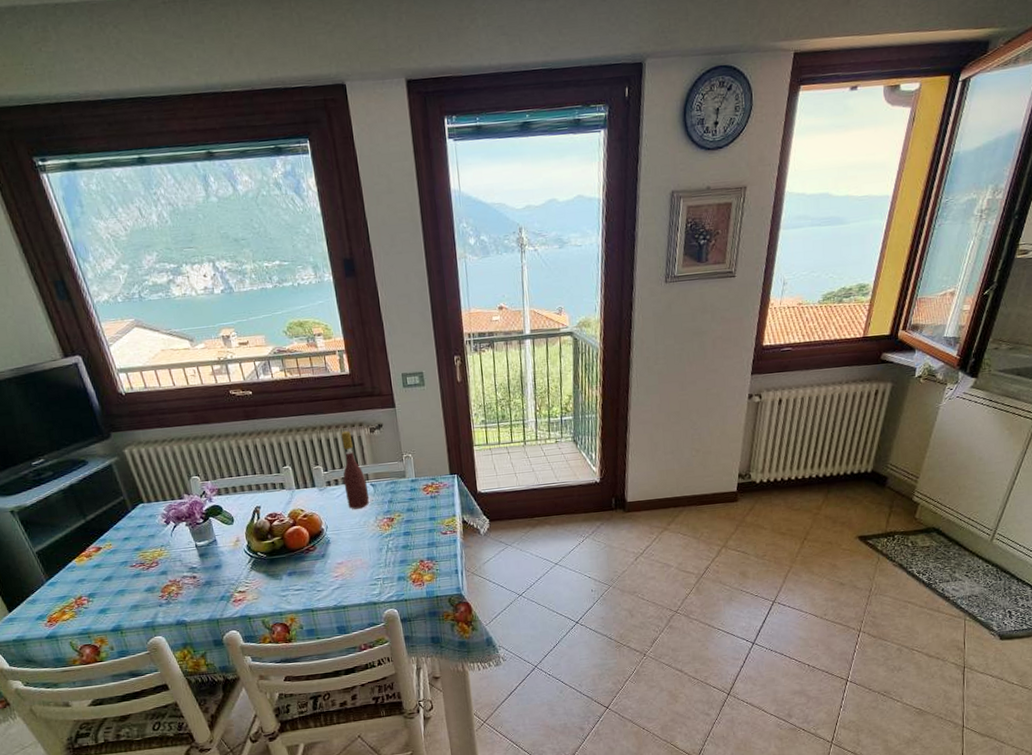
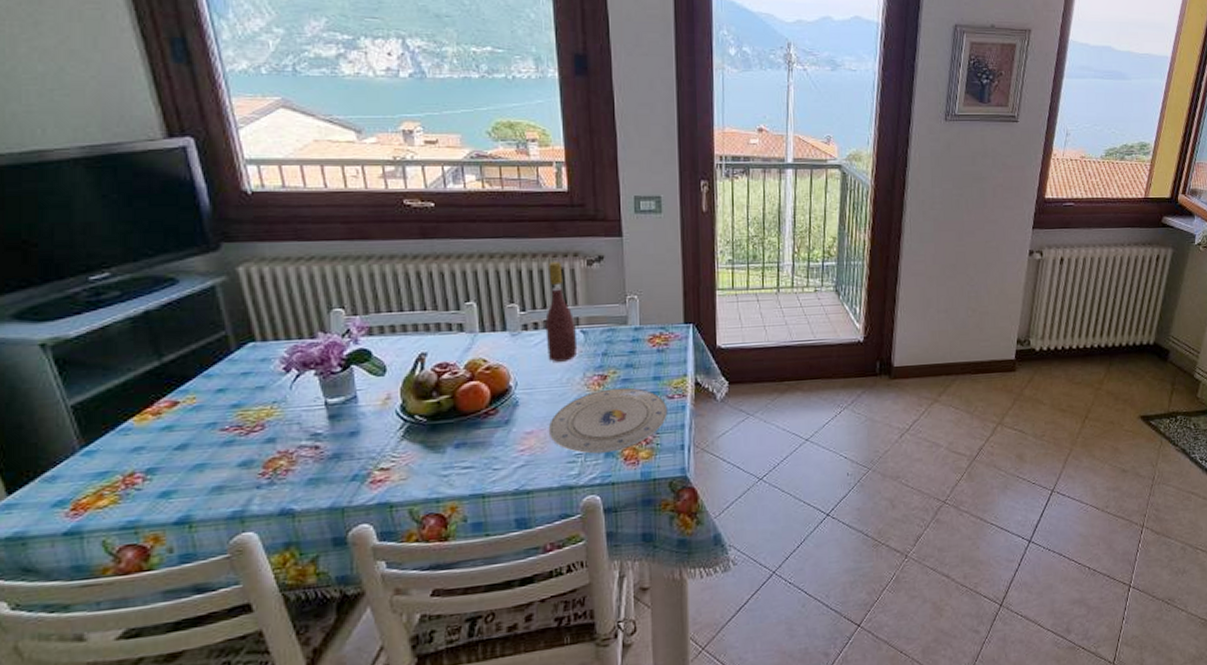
plate: none [354,526,443,578] -> present [549,387,668,454]

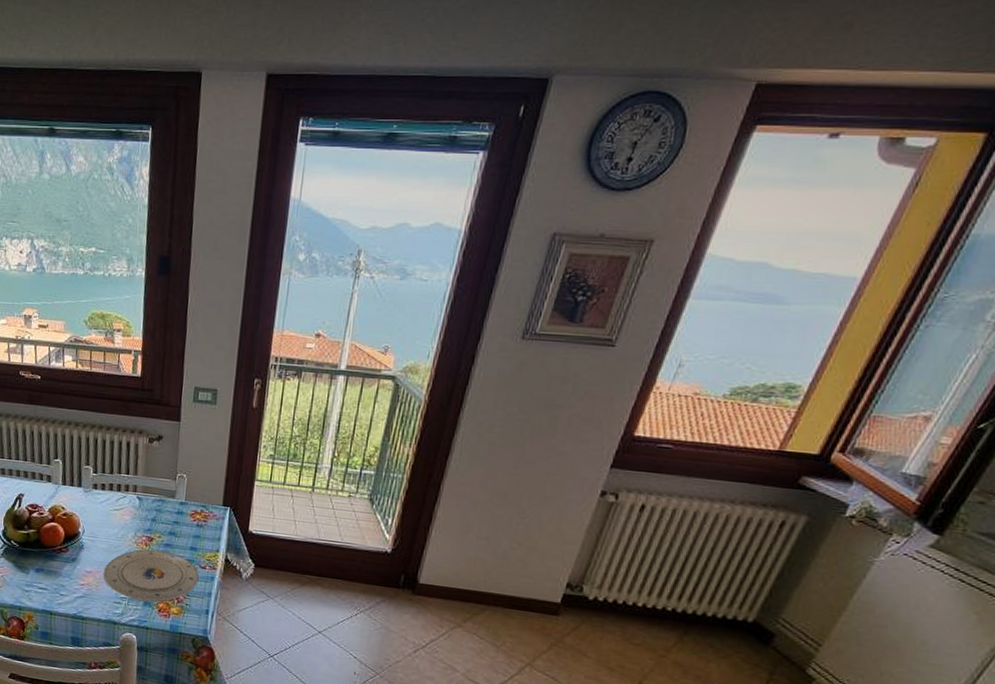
wine bottle: present [545,262,578,362] -> none [109,436,134,520]

